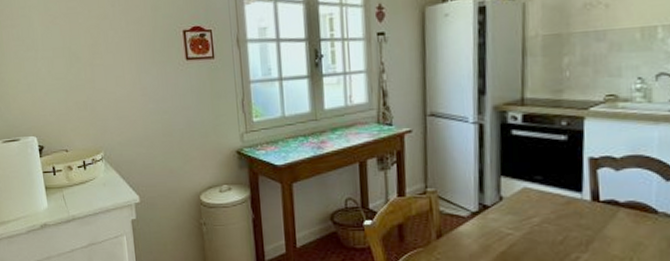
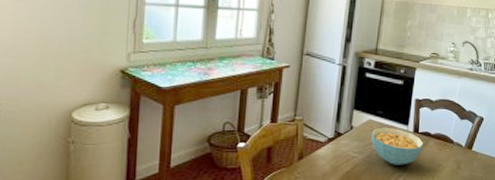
cereal bowl: none [529,195,610,244] -> present [371,127,424,165]

